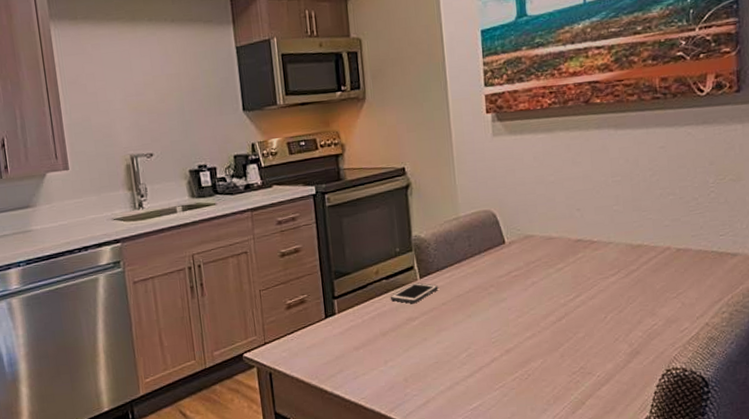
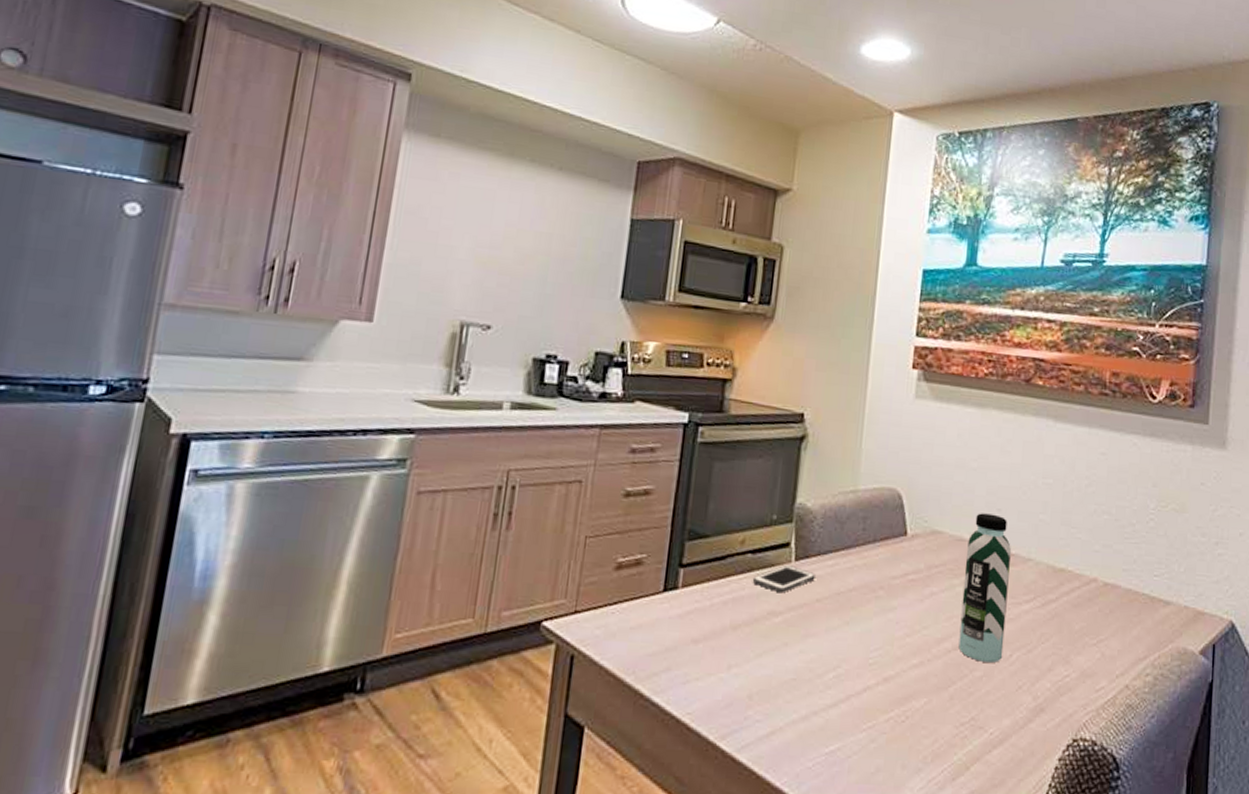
water bottle: none [556,213,599,326] -> present [958,513,1012,663]

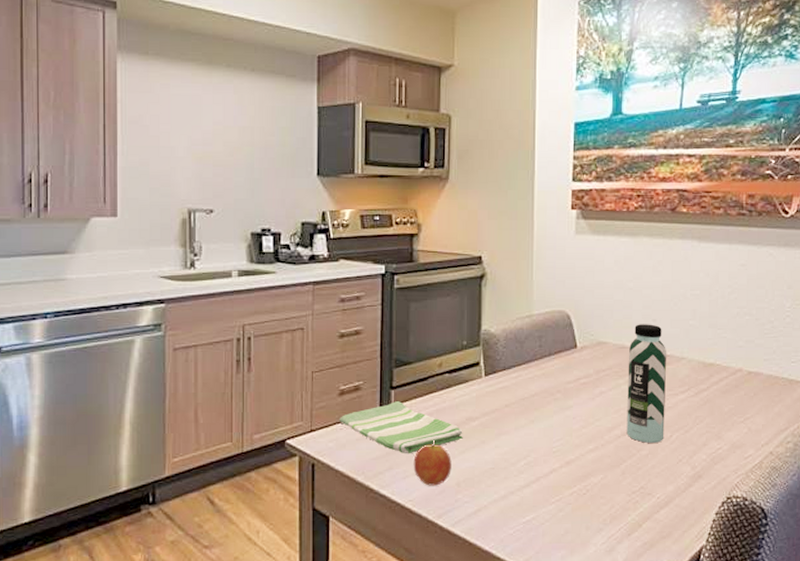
dish towel: none [611,583,762,653] -> present [338,401,463,454]
fruit: none [696,637,745,697] -> present [413,440,452,486]
cell phone: present [752,564,816,594] -> none [451,379,503,403]

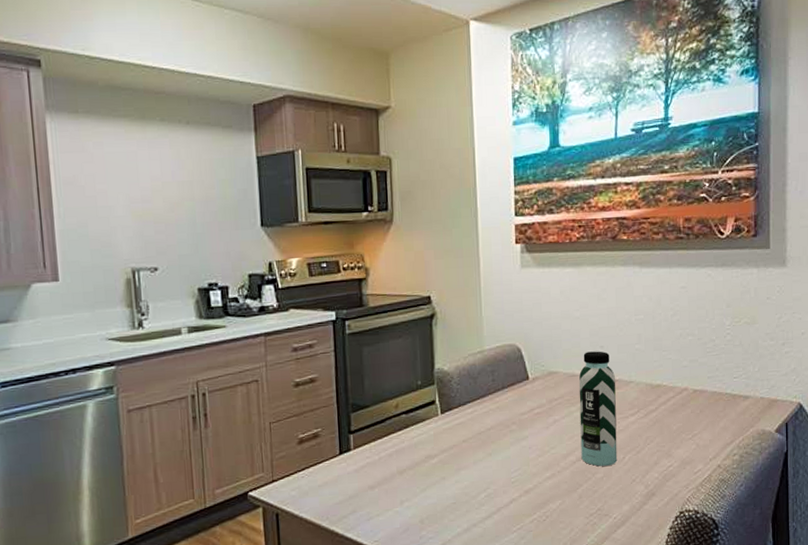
dish towel: present [338,401,463,454] -> none [299,445,423,497]
fruit: present [413,440,452,486] -> none [376,480,414,526]

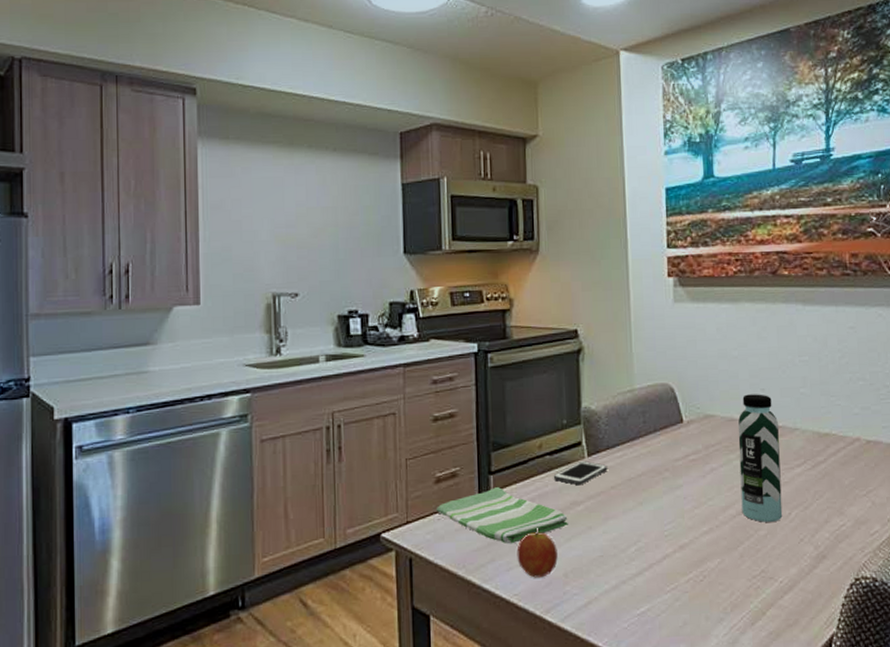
dish towel: none [299,445,423,497] -> present [435,487,568,544]
fruit: none [376,480,414,526] -> present [517,528,558,578]
cell phone: none [409,417,459,441] -> present [553,460,607,486]

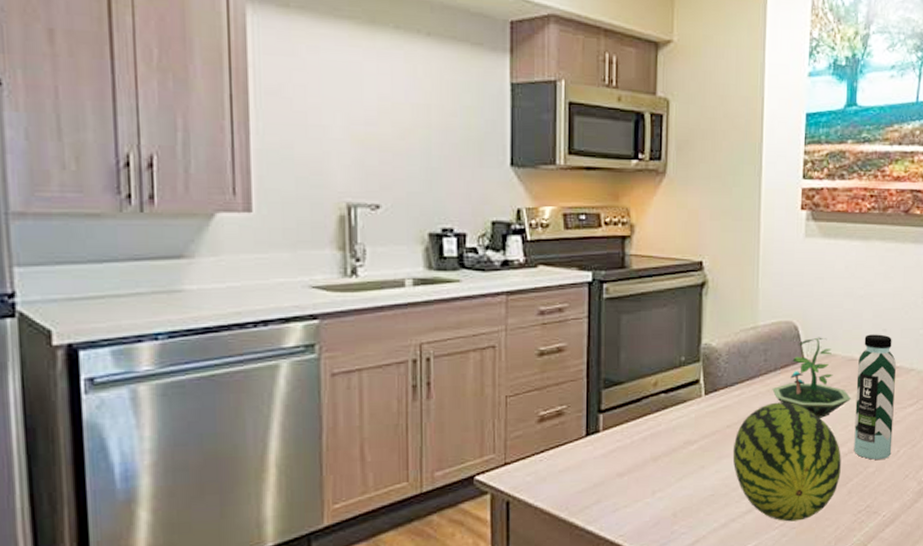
dish towel: present [435,487,568,544] -> none [538,426,680,485]
fruit: present [517,528,558,578] -> none [624,468,667,519]
cell phone: present [553,460,607,486] -> none [667,399,724,425]
fruit: none [618,463,731,586] -> present [732,402,841,522]
terrarium: none [653,398,734,479] -> present [772,337,851,418]

